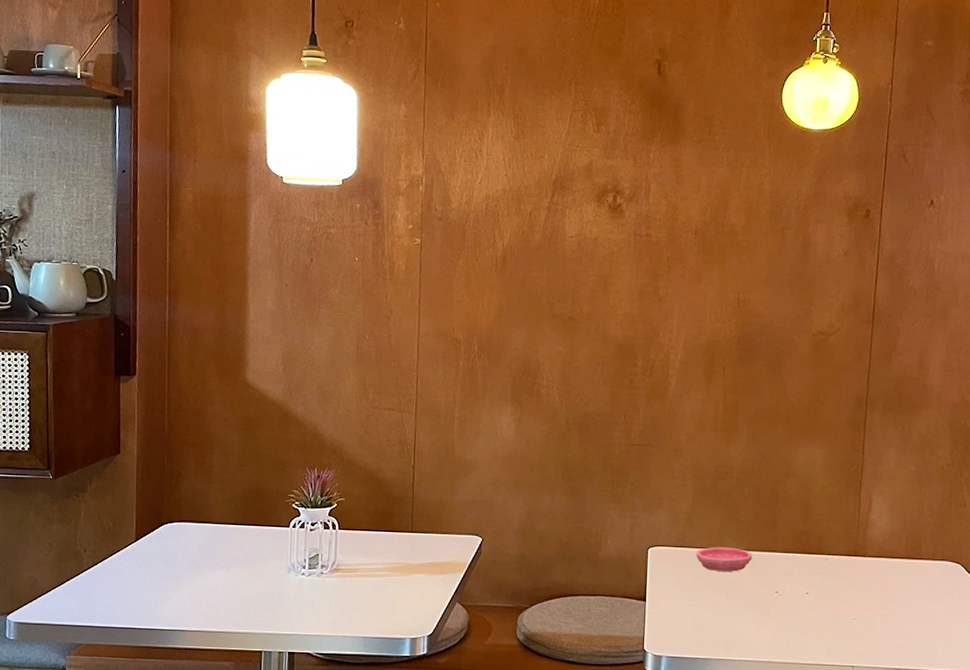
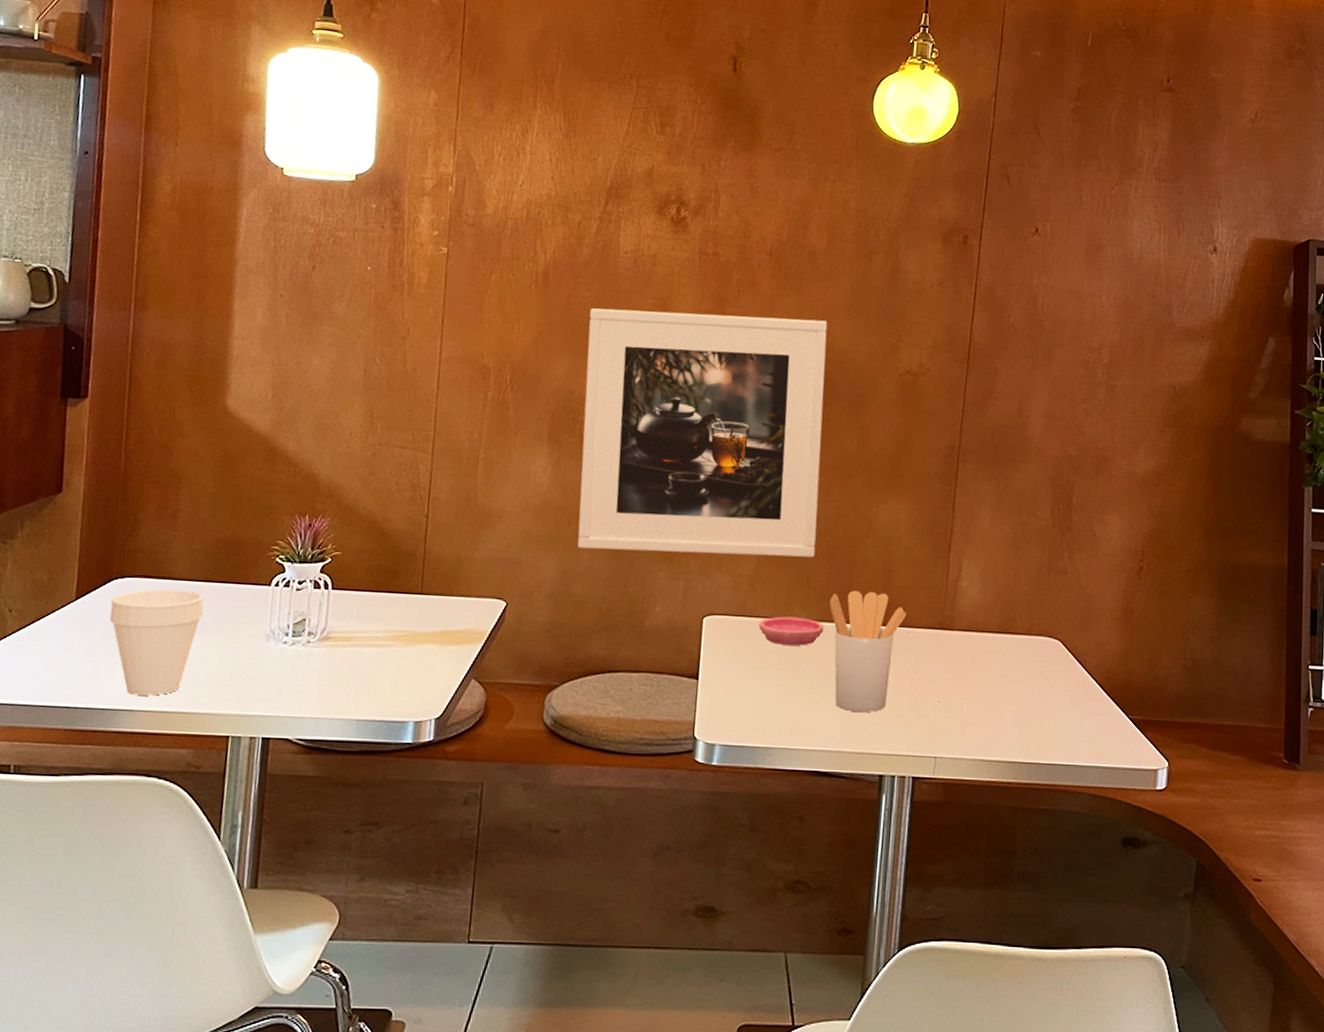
cup: none [162,531,237,619] -> present [109,589,204,696]
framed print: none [539,286,748,496] -> present [577,308,828,558]
utensil holder: none [757,523,825,628] -> present [830,590,907,712]

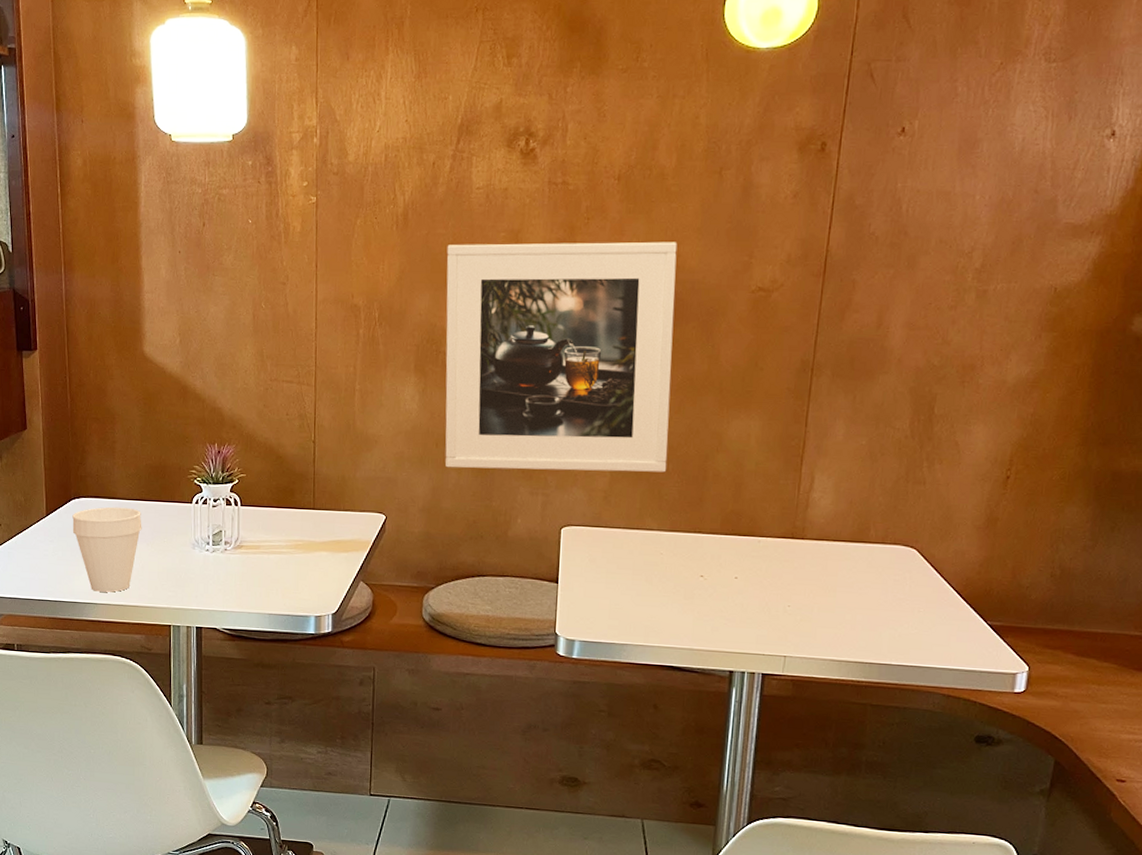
saucer: present [759,616,824,646] -> none [613,527,676,554]
utensil holder: present [830,590,907,712] -> none [681,502,758,614]

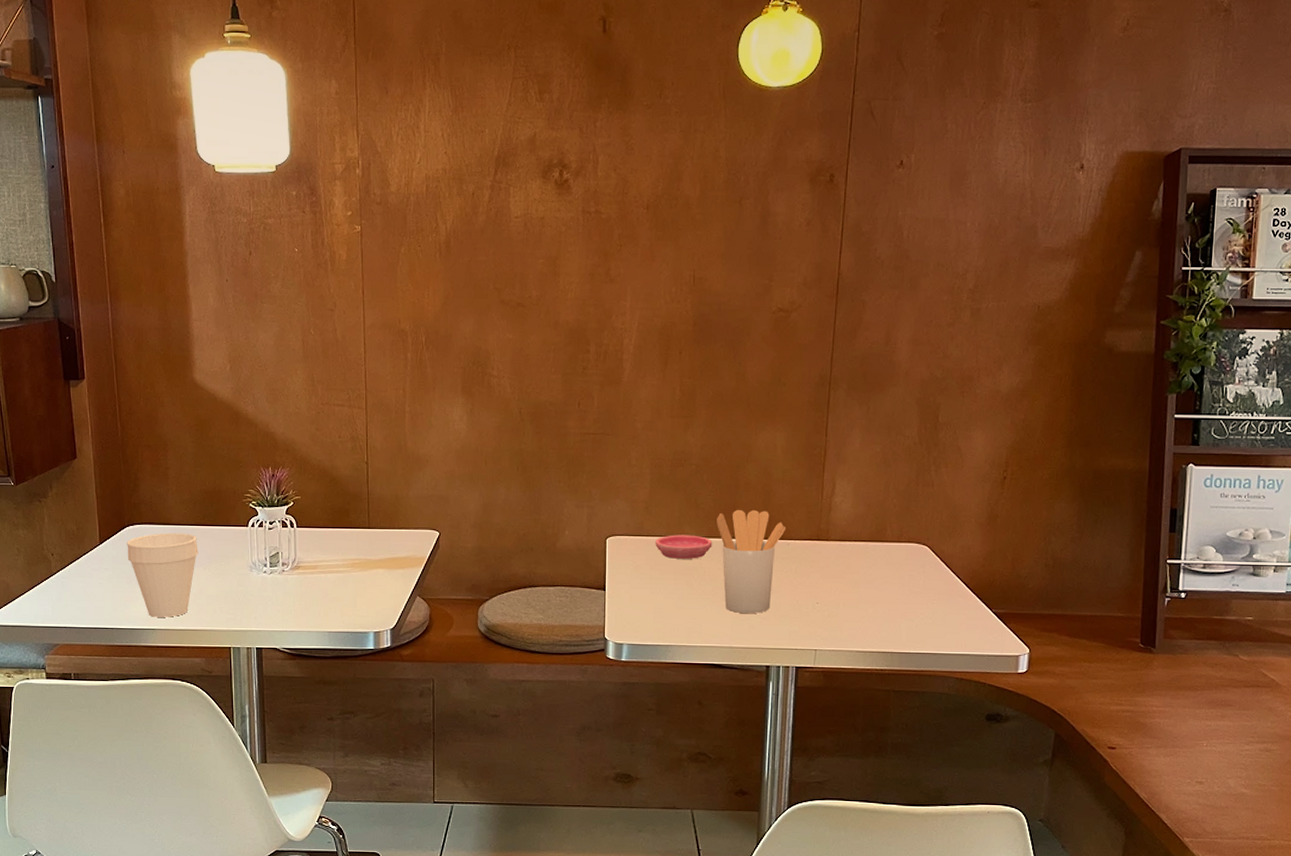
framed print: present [445,241,678,473] -> none [488,267,704,485]
saucer: none [613,527,676,554] -> present [655,535,712,559]
utensil holder: none [681,502,758,614] -> present [717,509,786,613]

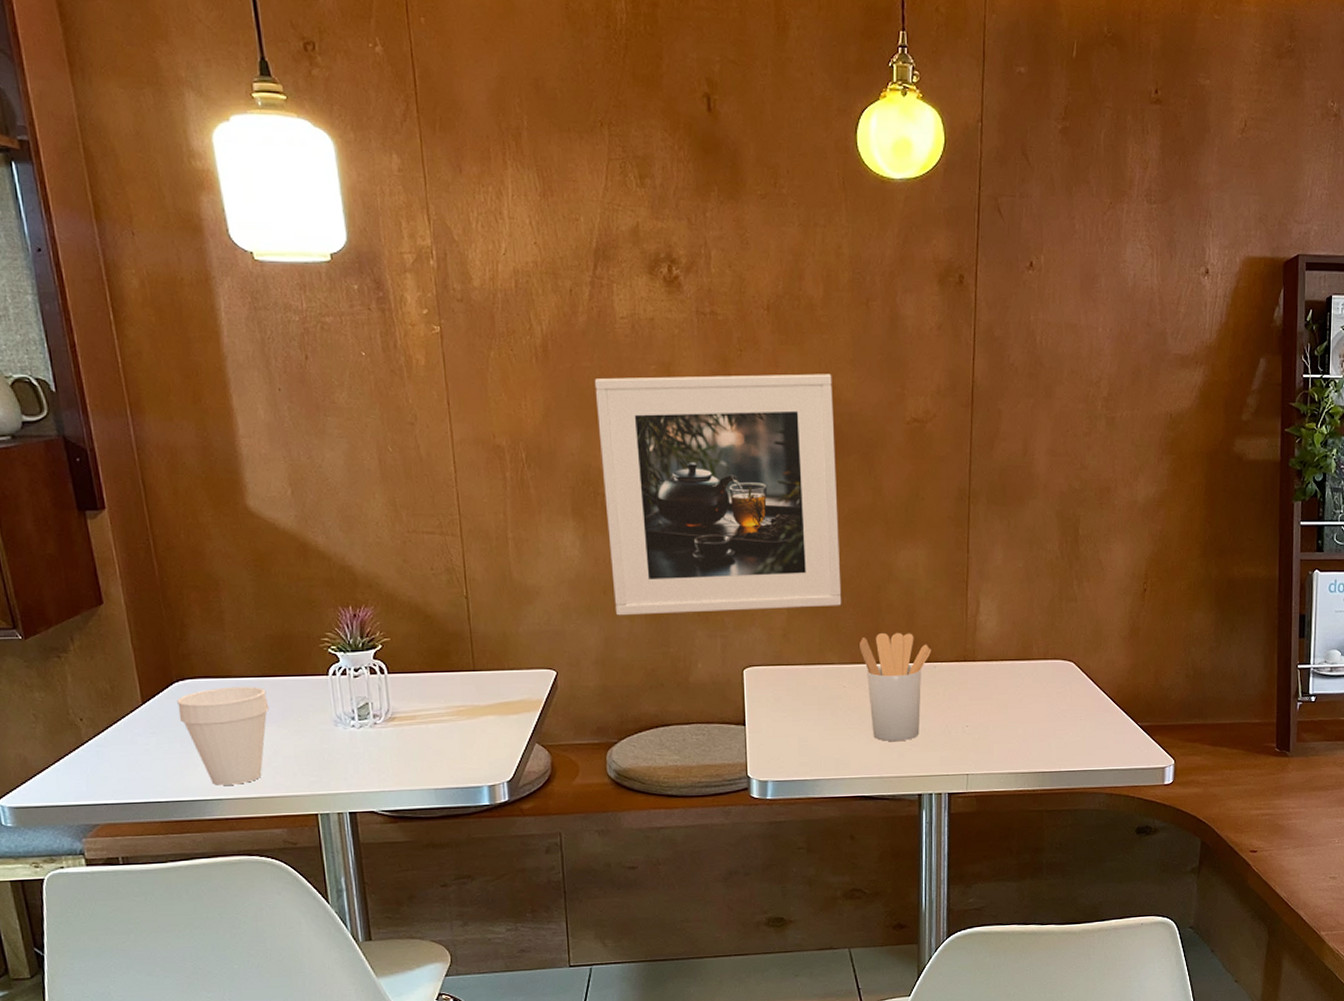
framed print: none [488,267,704,485] -> present [594,374,842,616]
saucer: present [655,535,712,559] -> none [796,662,857,688]

